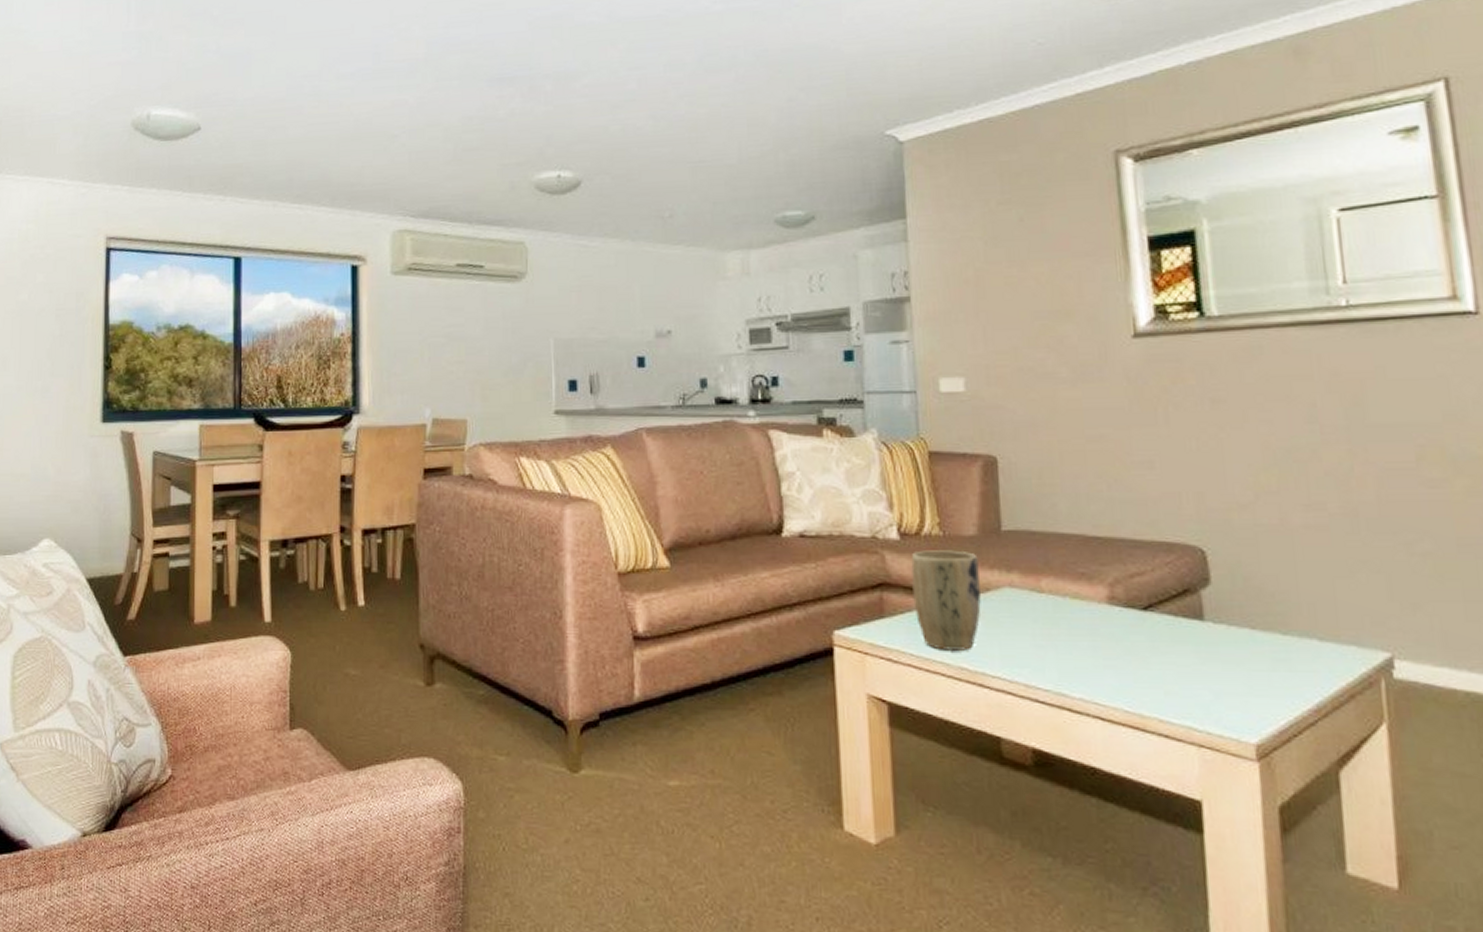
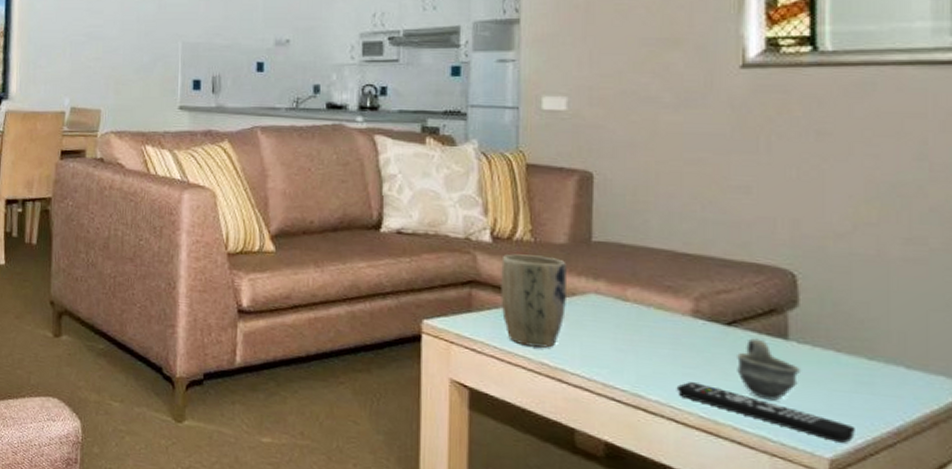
remote control: none [1100,675,1277,726] -> present [678,382,855,443]
cup: none [1156,622,1220,687] -> present [737,338,802,401]

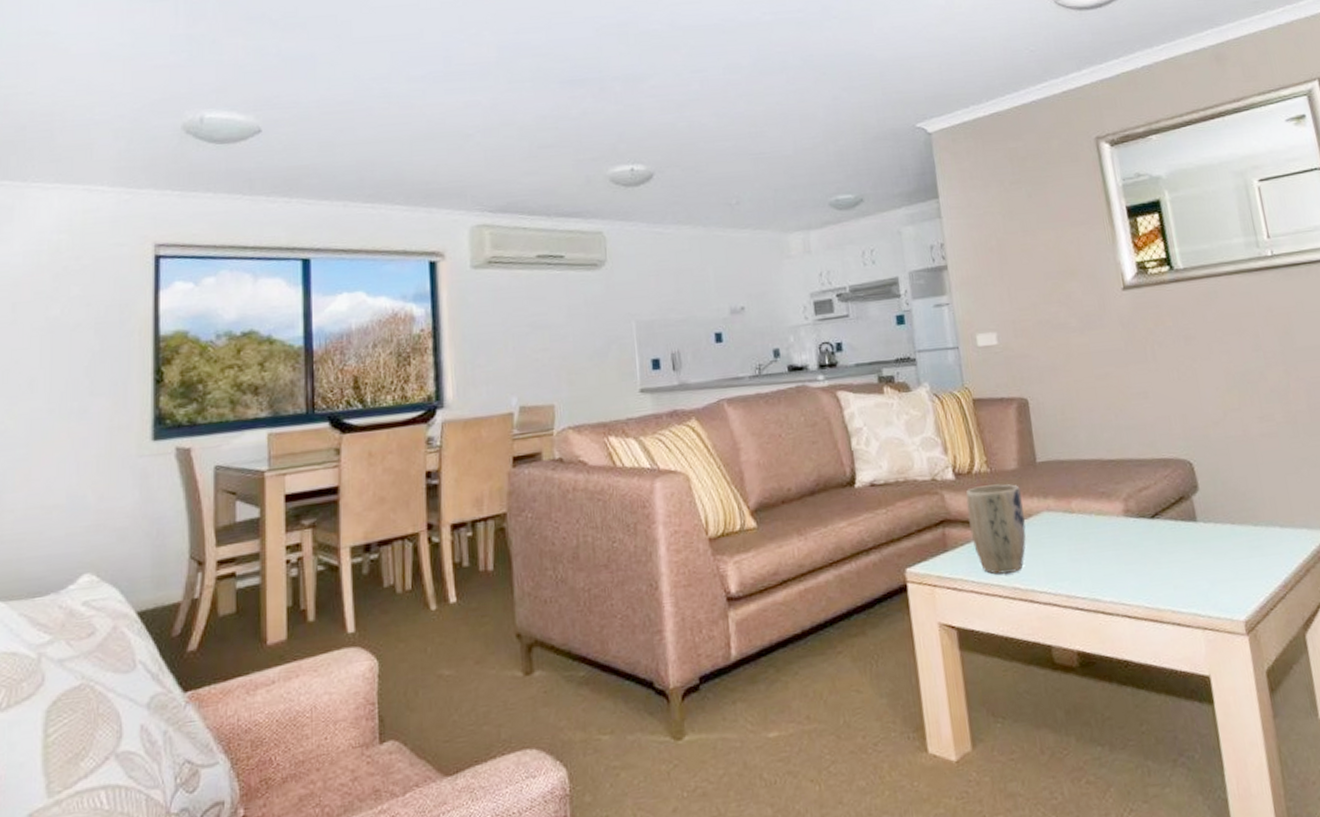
remote control: present [678,382,855,443] -> none [1124,576,1257,605]
cup: present [737,338,802,401] -> none [1163,525,1211,579]

